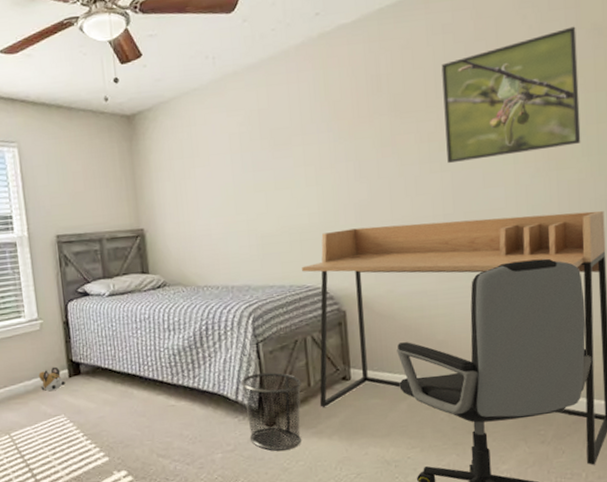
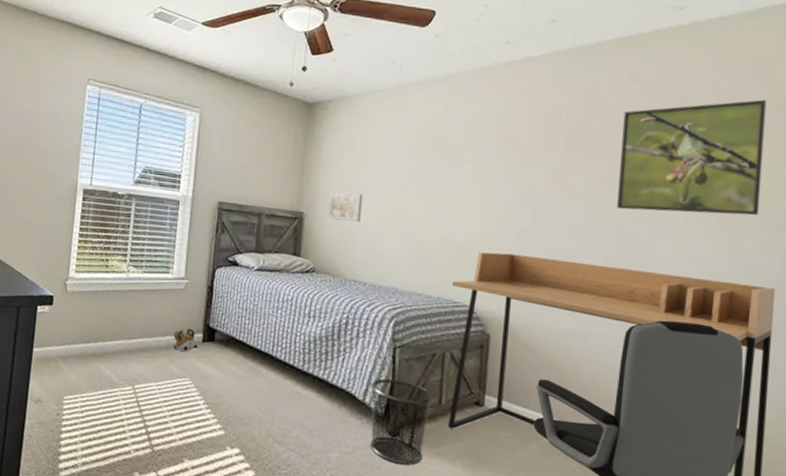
wall art: none [165,199,202,231] -> present [326,192,363,223]

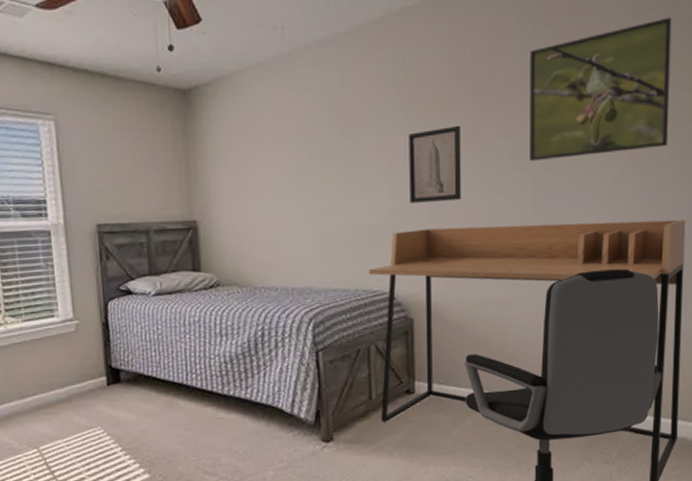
plush toy: present [173,328,198,352] -> none [72,373,103,400]
wall art: present [326,192,363,223] -> none [222,189,262,224]
waste bin: present [370,378,433,466] -> none [297,383,362,469]
wall art: none [498,166,552,233] -> present [408,125,461,203]

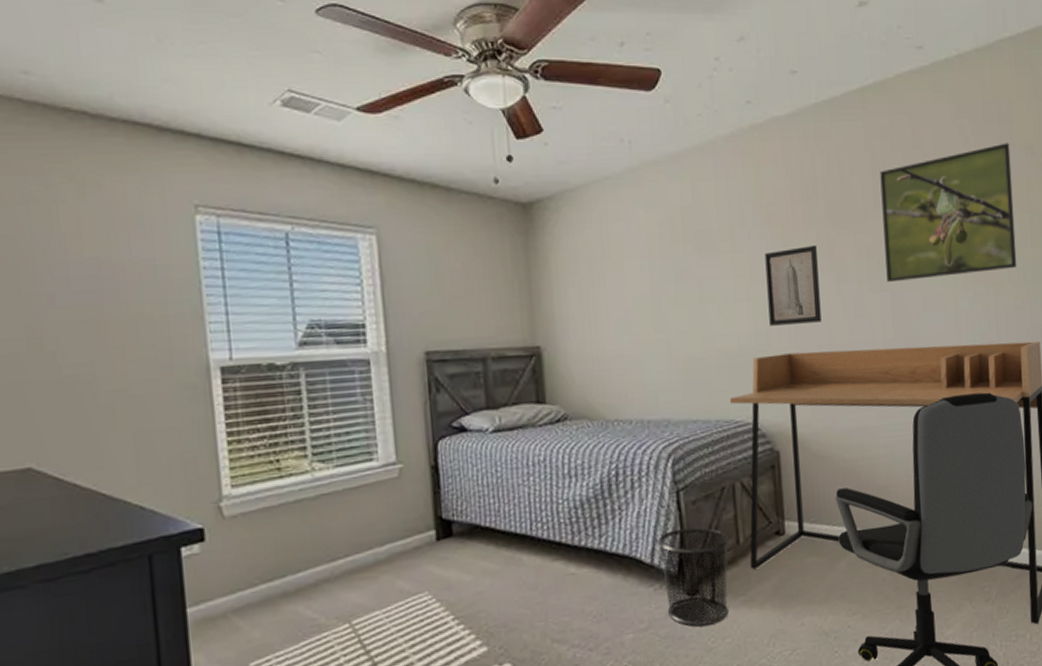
waste bin: none [297,383,362,469] -> present [657,527,729,627]

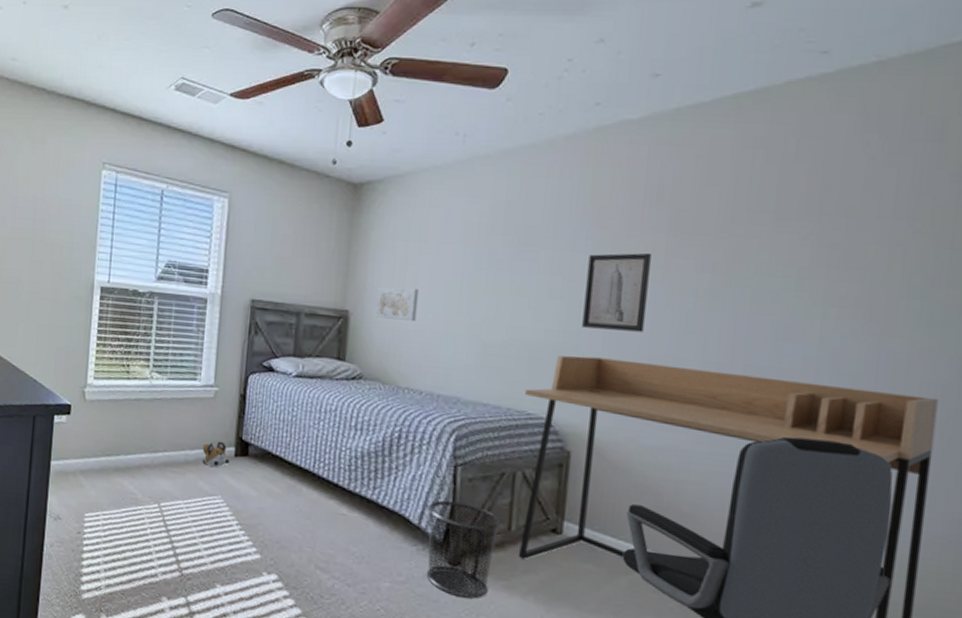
plush toy: none [394,526,432,560] -> present [202,441,230,467]
wall art: none [568,311,613,349] -> present [376,287,419,322]
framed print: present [880,143,1017,283] -> none [733,164,936,310]

